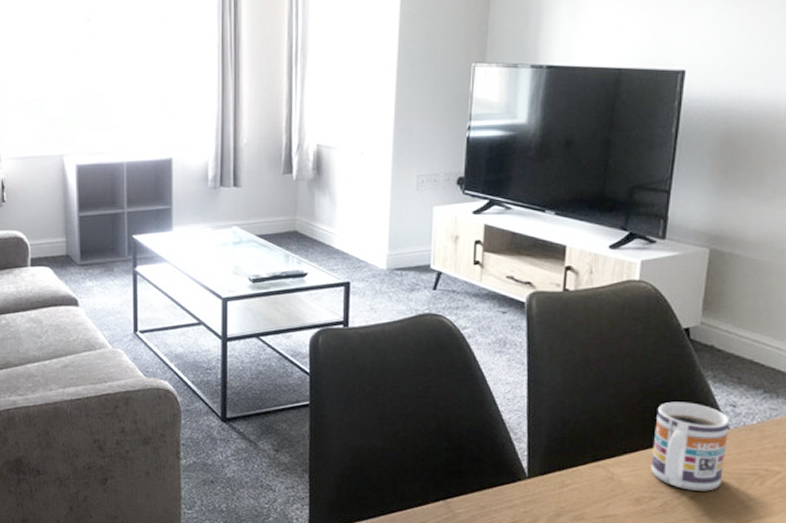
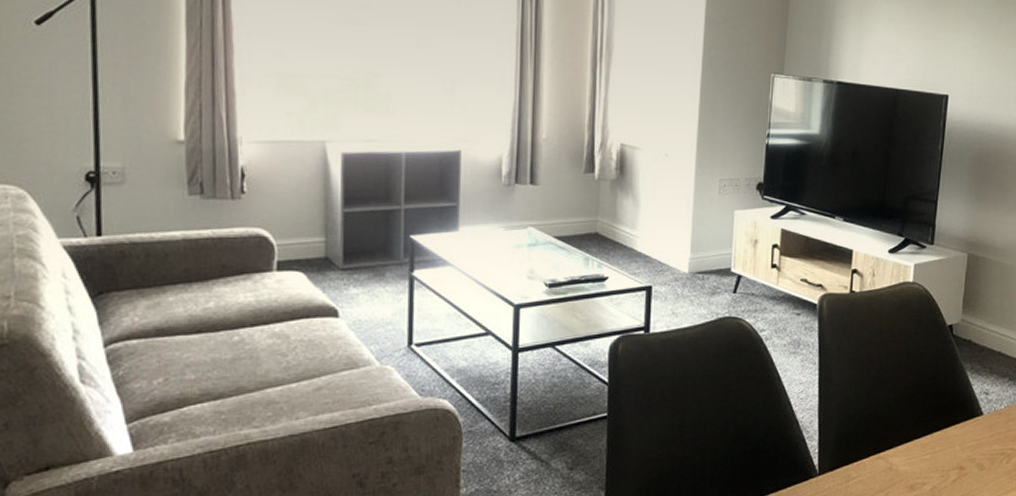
mug: present [650,401,730,491] -> none [922,392,984,473]

